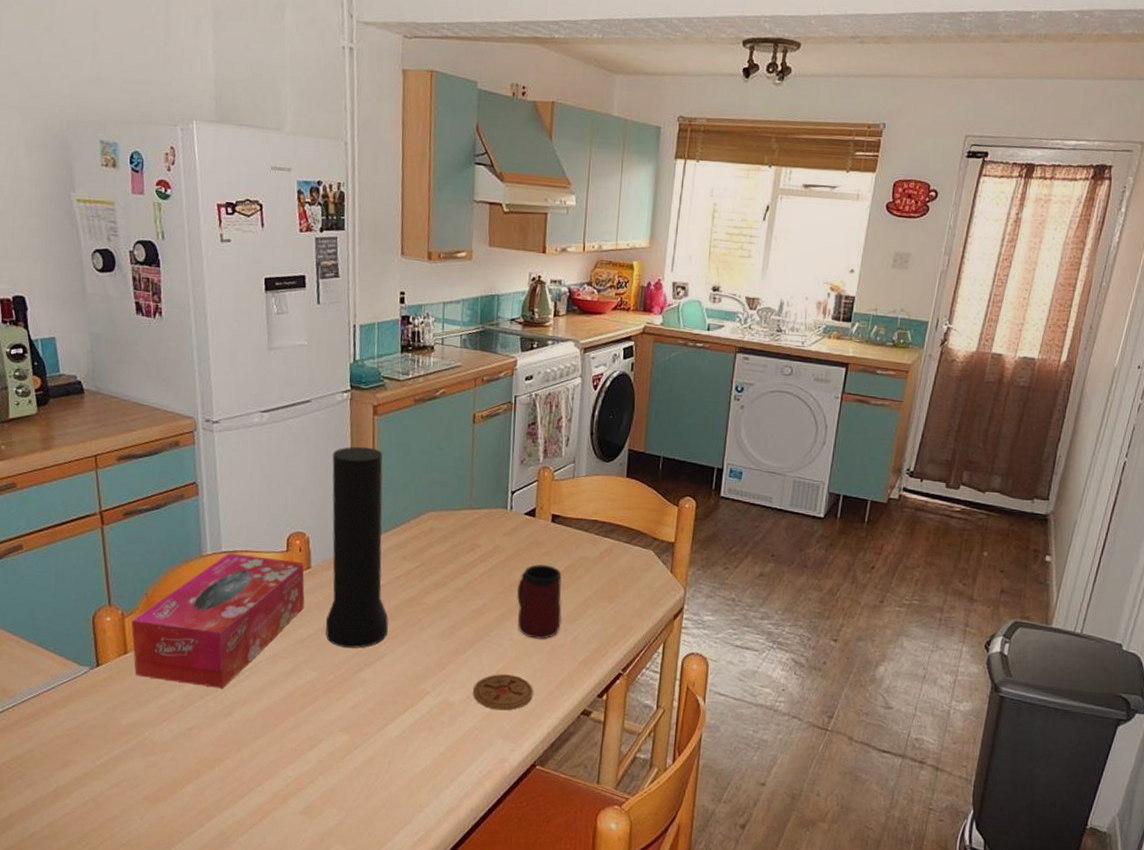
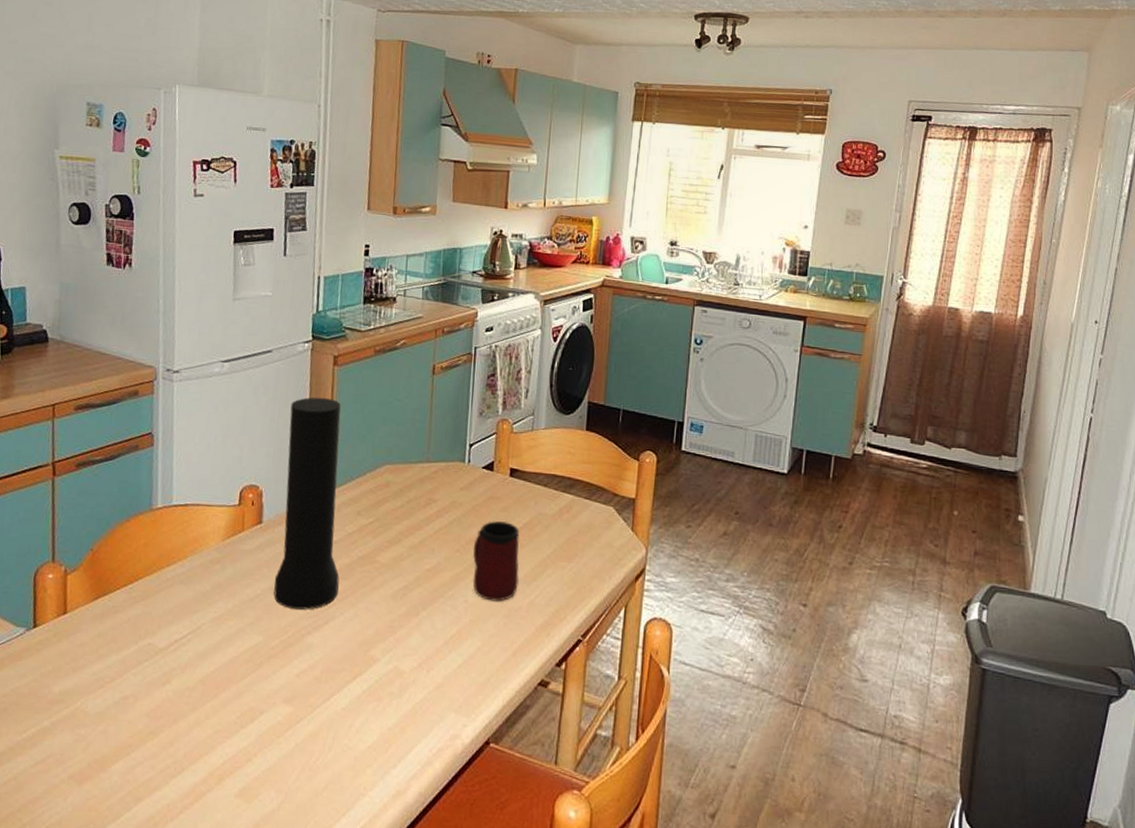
tissue box: present [131,553,305,689] -> none [72,507,256,653]
coaster: present [473,674,533,711] -> none [425,639,488,681]

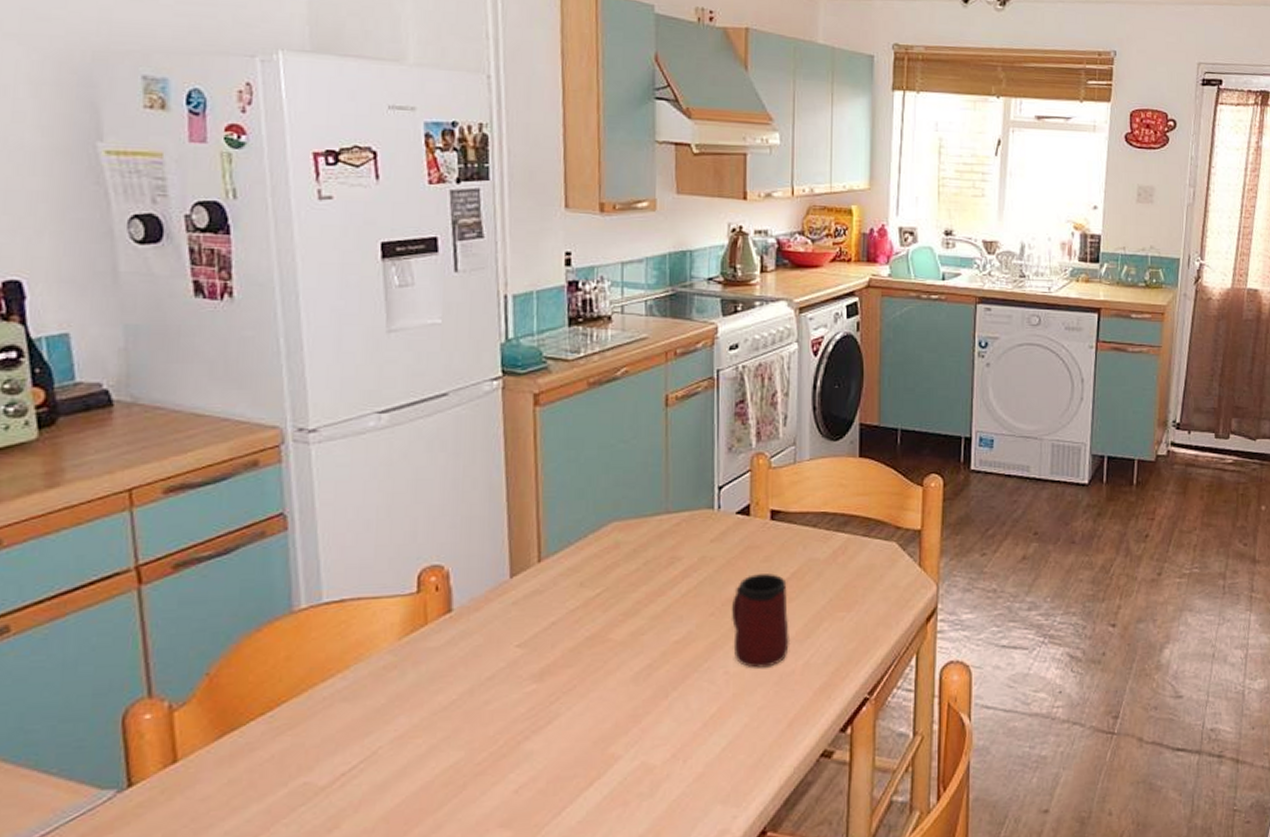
vase: present [273,397,341,610] -> none [474,446,562,712]

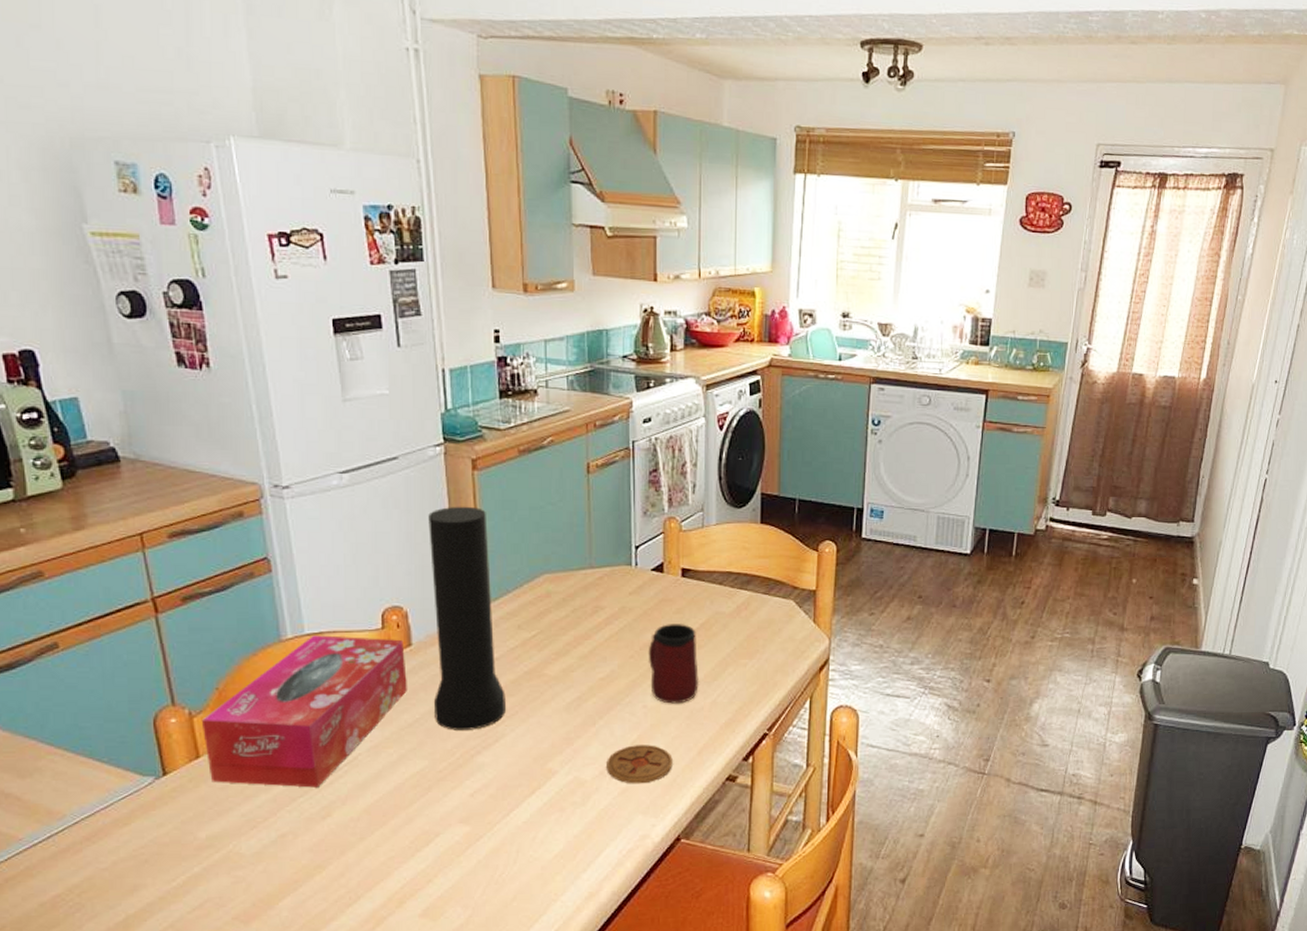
tissue box: none [183,603,444,793] -> present [201,635,407,788]
vase: none [474,446,562,712] -> present [428,506,506,730]
coaster: none [680,718,758,767] -> present [607,745,673,784]

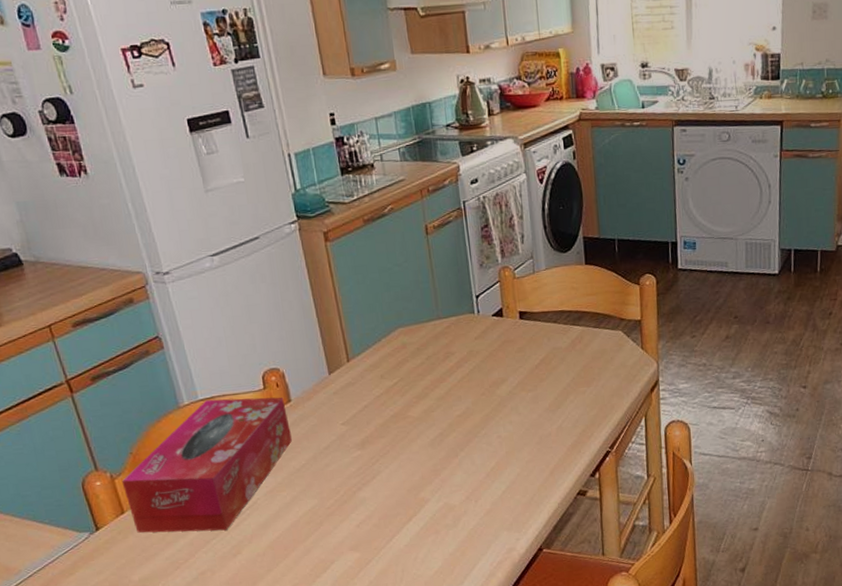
vase: present [428,506,506,730] -> none [291,274,379,472]
coaster: present [607,745,673,784] -> none [471,469,529,505]
mug: present [648,624,700,704] -> none [497,361,546,433]

